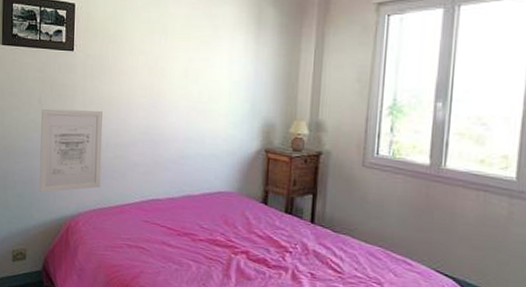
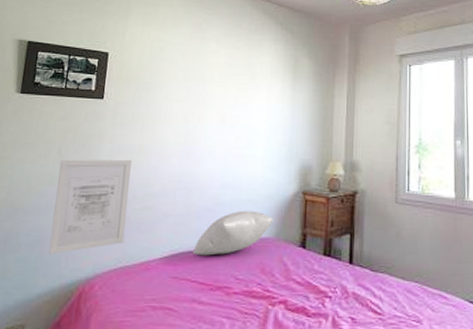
pillow: none [160,164,237,205] -> present [192,210,274,256]

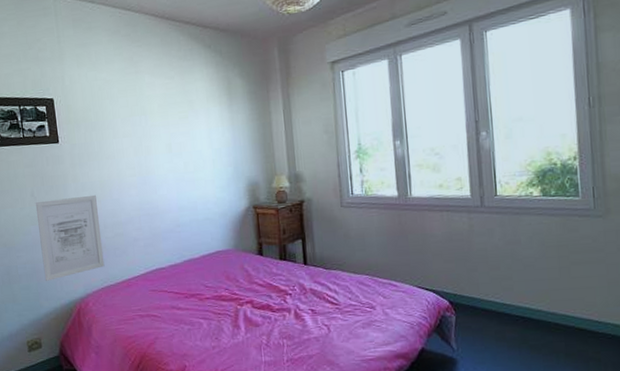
pillow: present [192,210,274,256] -> none [164,227,231,271]

